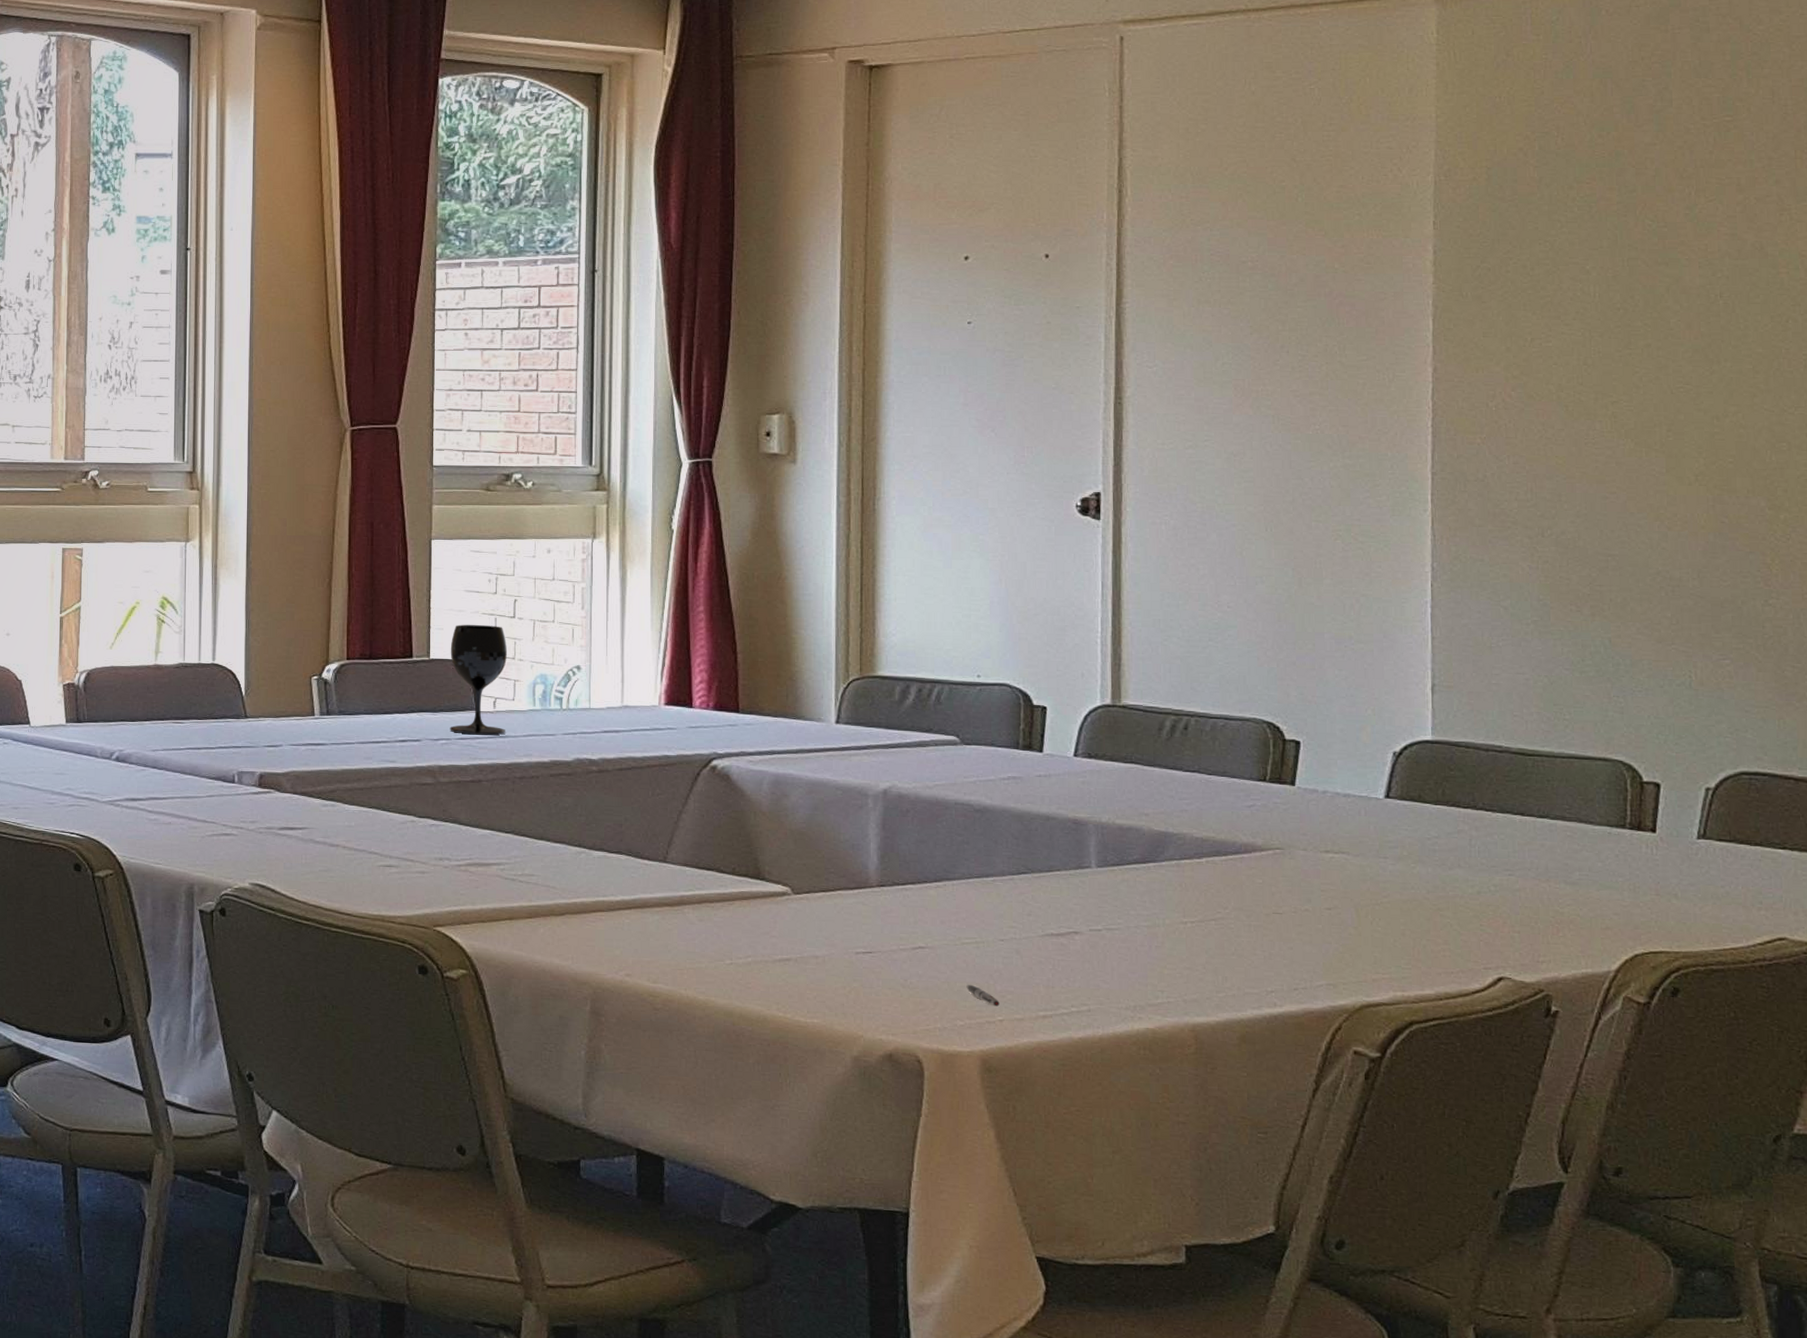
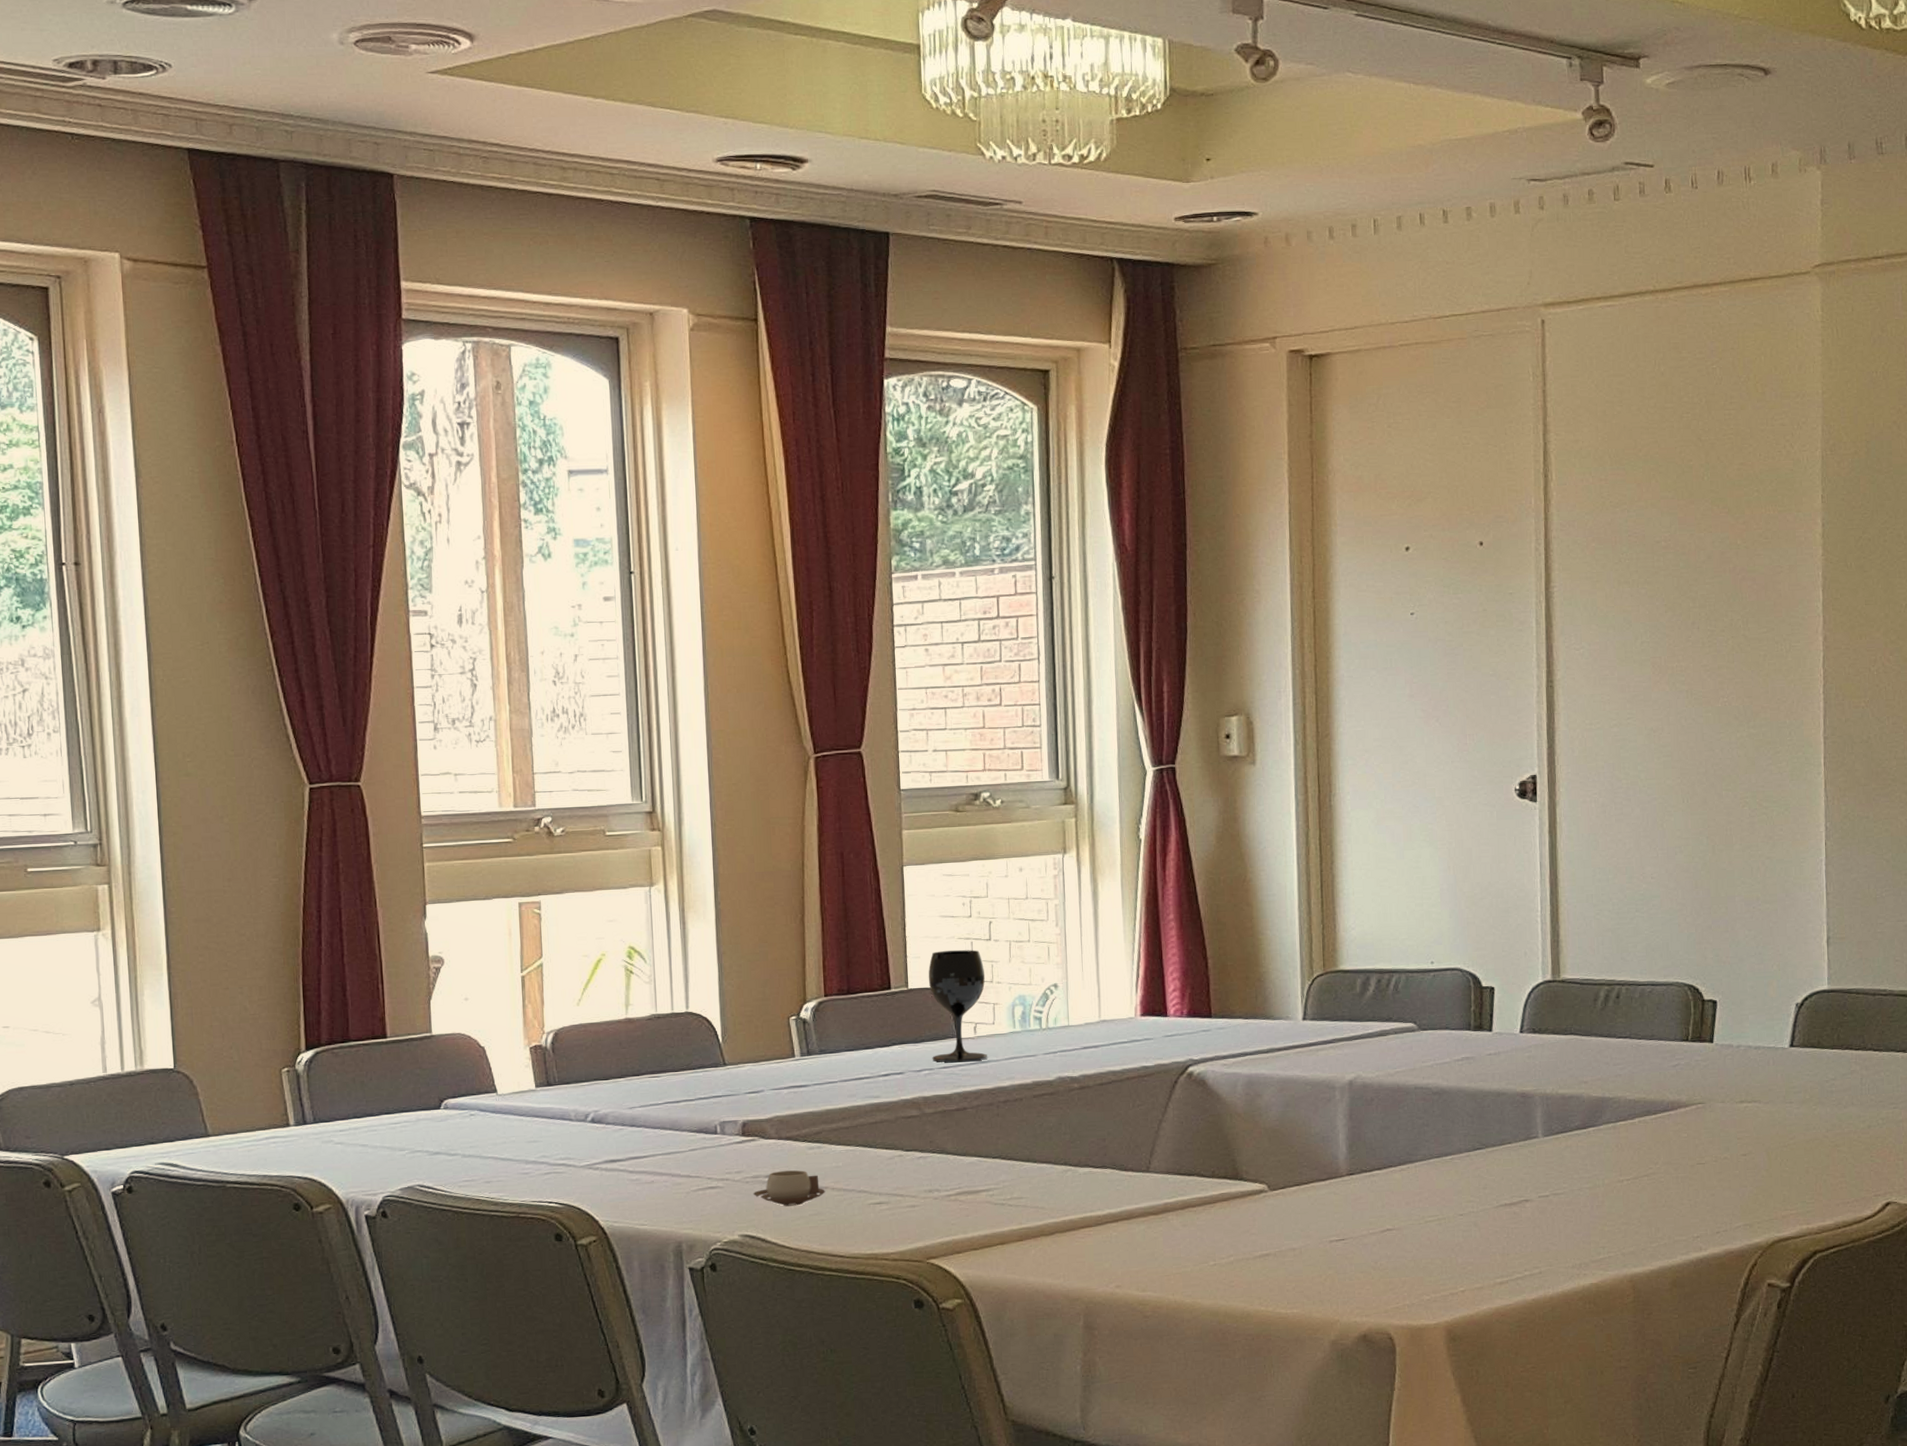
cup: none [265,825,336,861] -> present [753,1170,825,1207]
pen: present [966,985,1000,1007] -> none [1431,1260,1461,1279]

